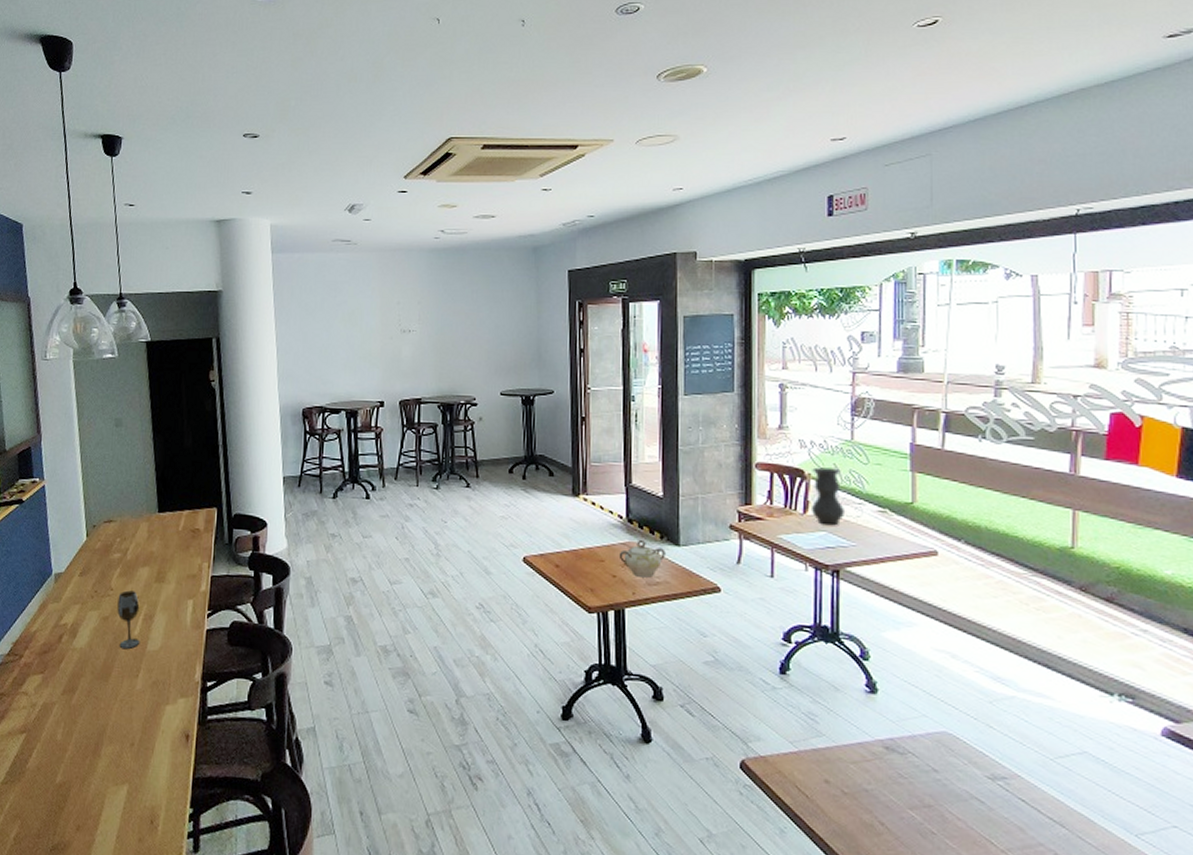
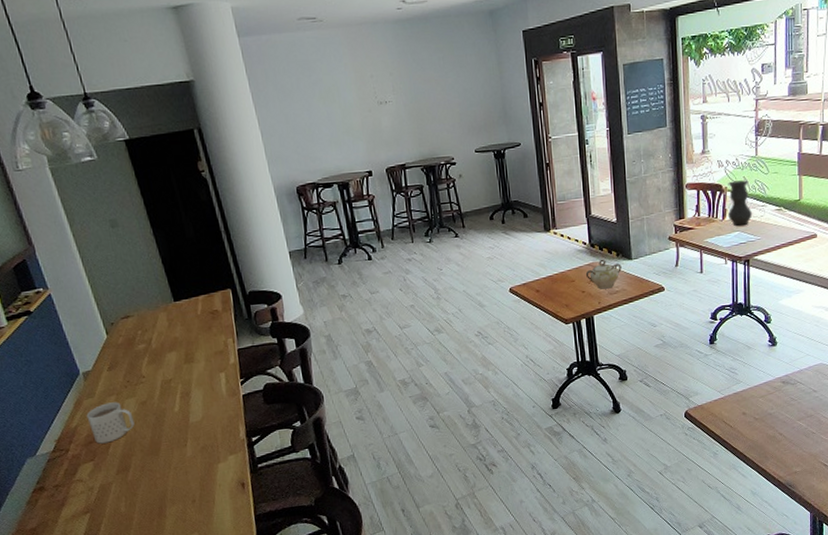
mug: none [47,611,92,657] -> present [86,402,135,444]
wine glass: present [117,590,140,650] -> none [151,374,182,426]

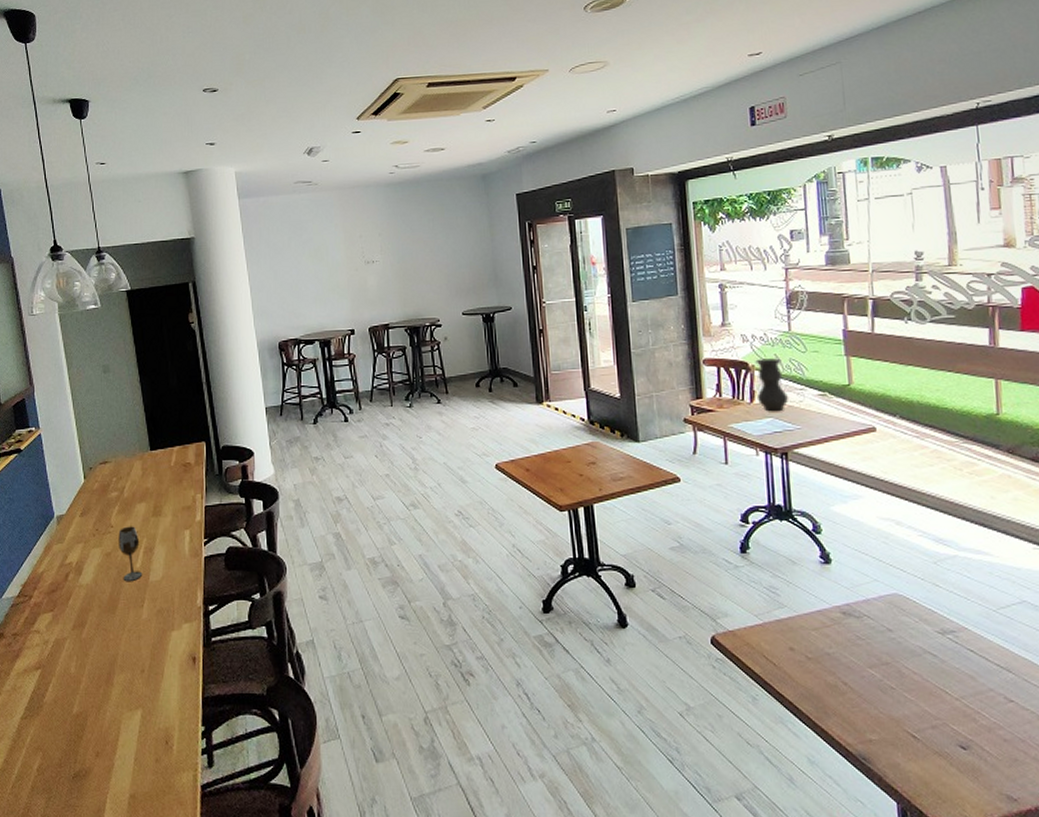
mug: present [86,402,135,444] -> none [53,550,97,594]
wine glass: none [151,374,182,426] -> present [118,526,143,582]
sugar bowl: present [585,259,622,289] -> none [583,439,627,474]

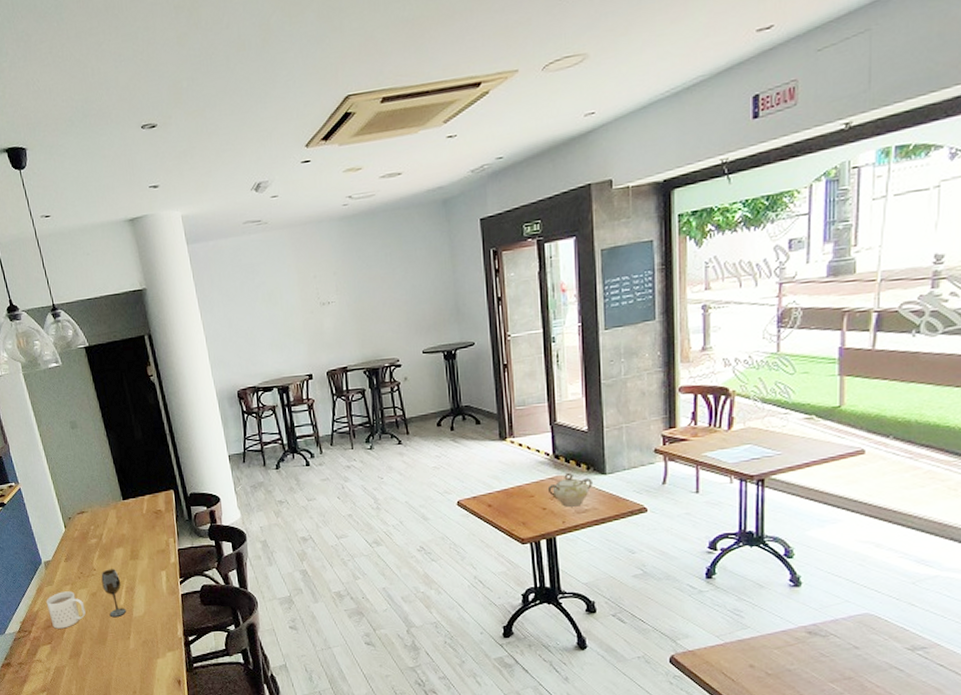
mug: none [53,550,97,594] -> present [46,591,86,629]
sugar bowl: none [583,439,627,474] -> present [547,472,593,507]
vase: present [755,358,788,412] -> none [737,382,770,439]

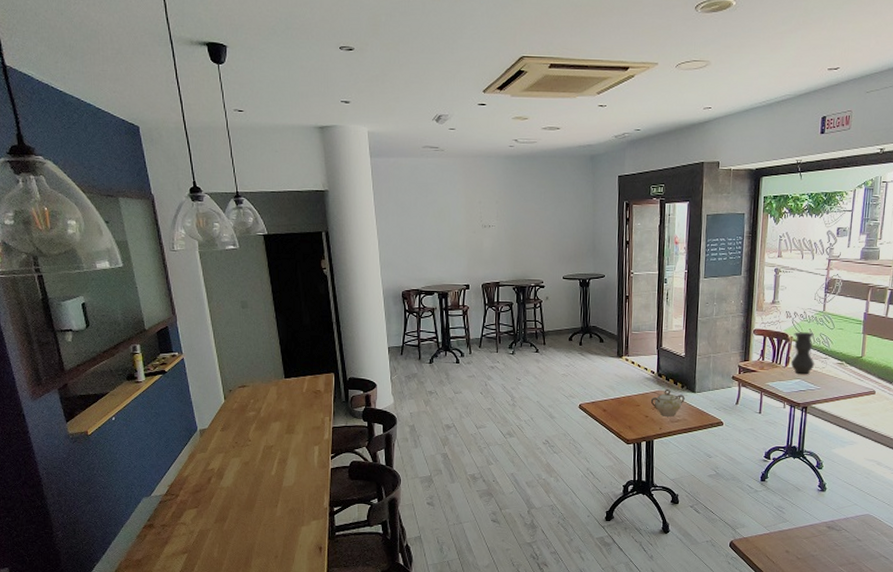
mug: present [46,591,86,629] -> none [197,459,236,494]
wine glass: present [101,569,127,618] -> none [255,441,277,486]
vase: none [737,382,770,439] -> present [791,332,814,375]

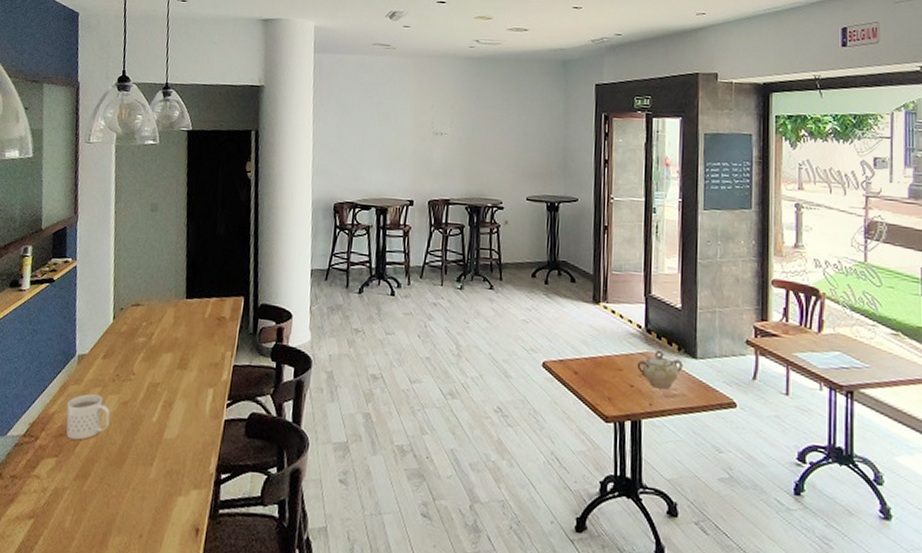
mug: none [197,459,236,494] -> present [65,394,111,440]
vase: present [791,332,814,375] -> none [826,287,858,346]

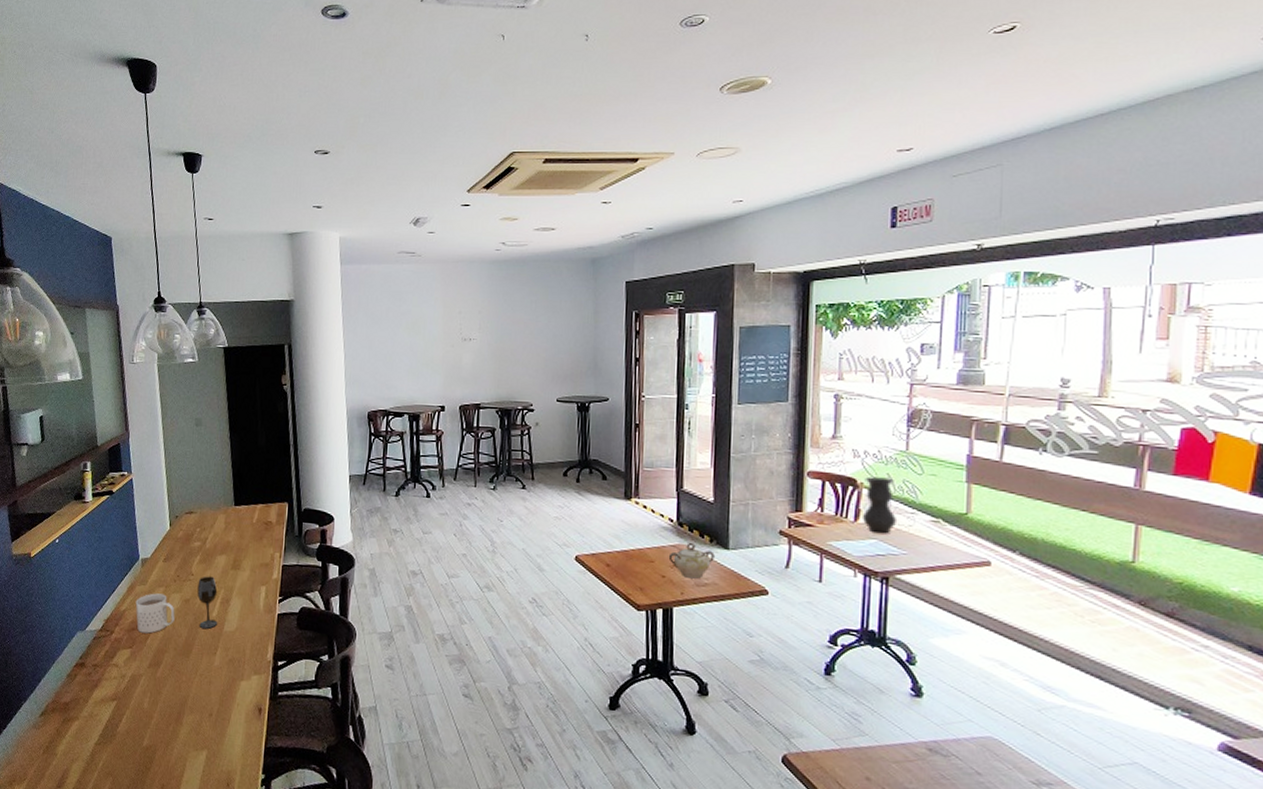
wine glass: none [136,375,160,436] -> present [197,576,218,630]
vase: none [826,287,858,346] -> present [863,476,896,534]

